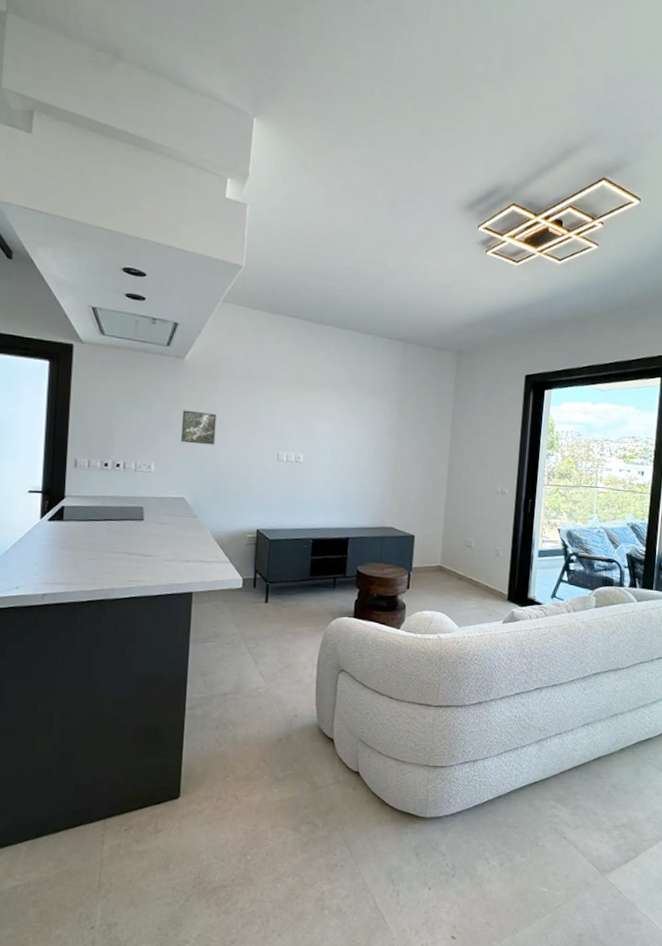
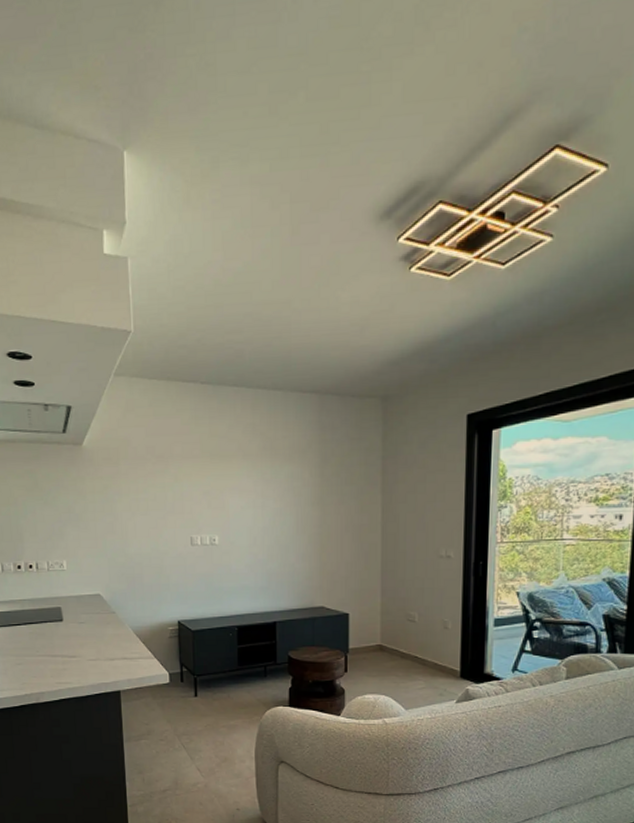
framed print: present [180,410,217,445] -> none [87,500,125,536]

